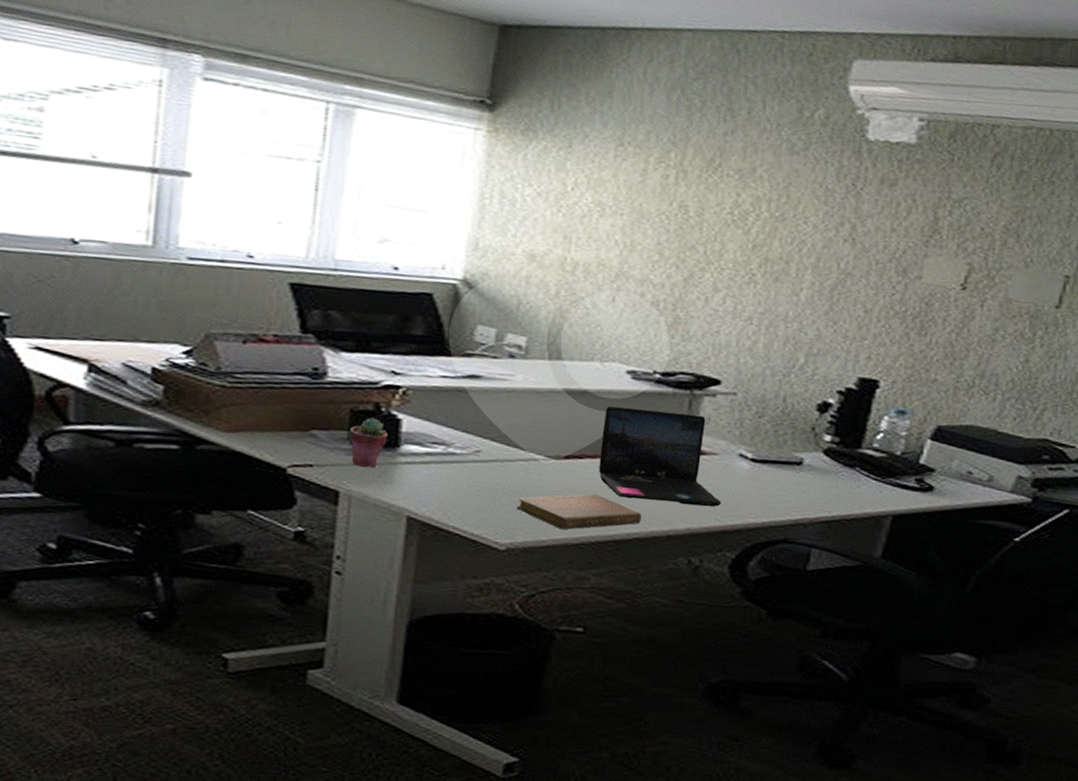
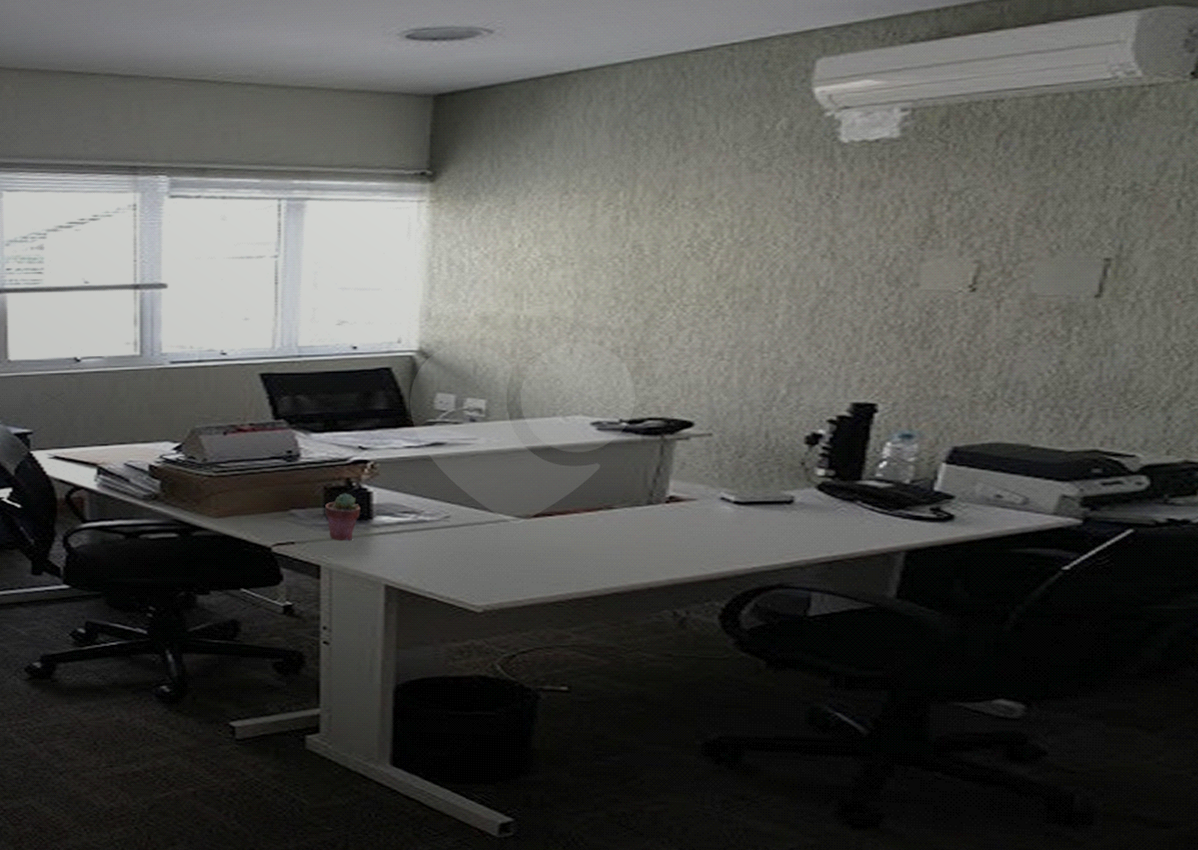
notebook: present [516,494,642,530] -> none [490,551,619,589]
laptop: present [599,406,721,507] -> none [570,461,705,555]

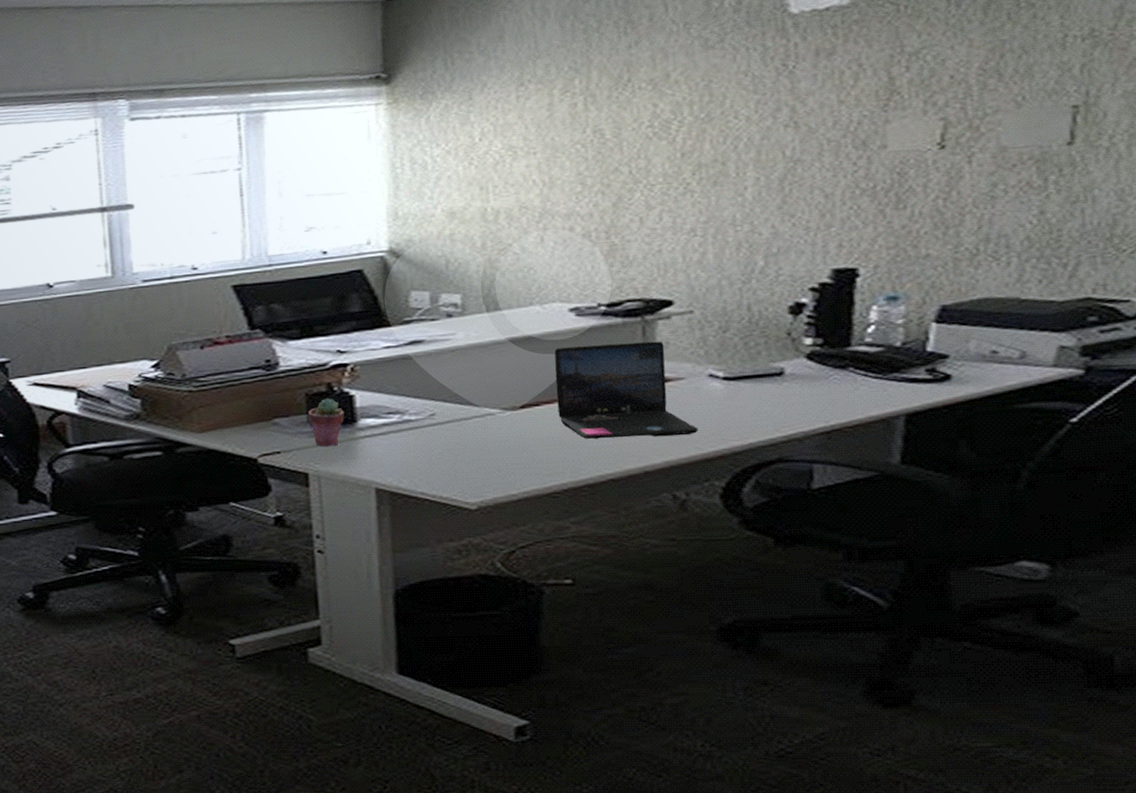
laptop: none [570,461,705,555] -> present [554,341,698,439]

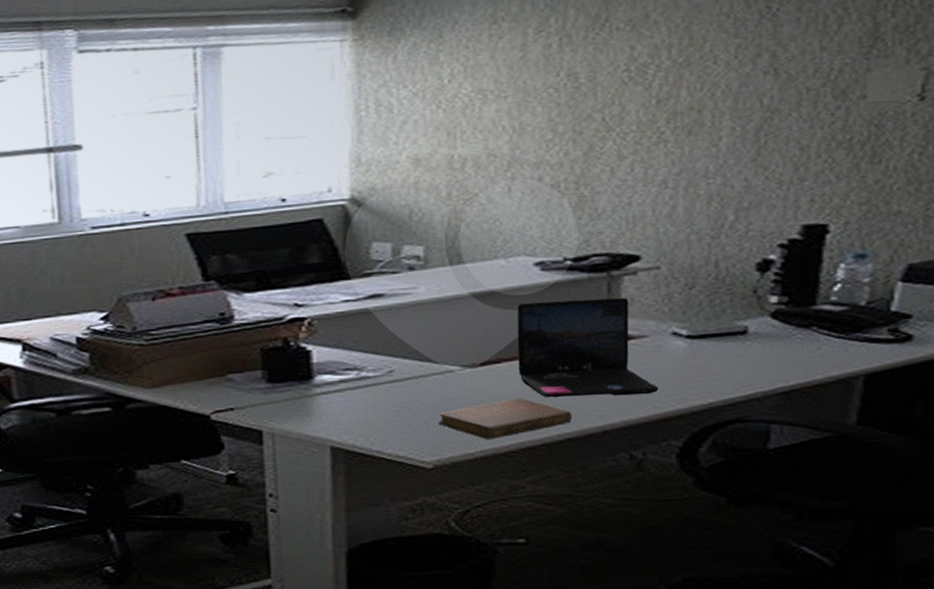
potted succulent: present [308,398,344,447] -> none [263,353,301,404]
notebook: none [481,440,613,481] -> present [438,398,572,440]

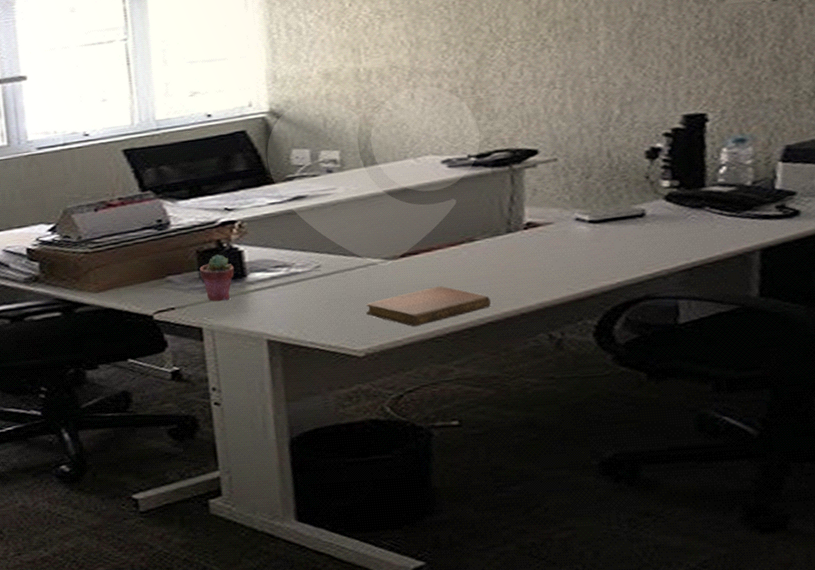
potted succulent: none [263,353,301,404] -> present [200,254,235,302]
laptop: present [517,297,659,398] -> none [430,188,569,284]

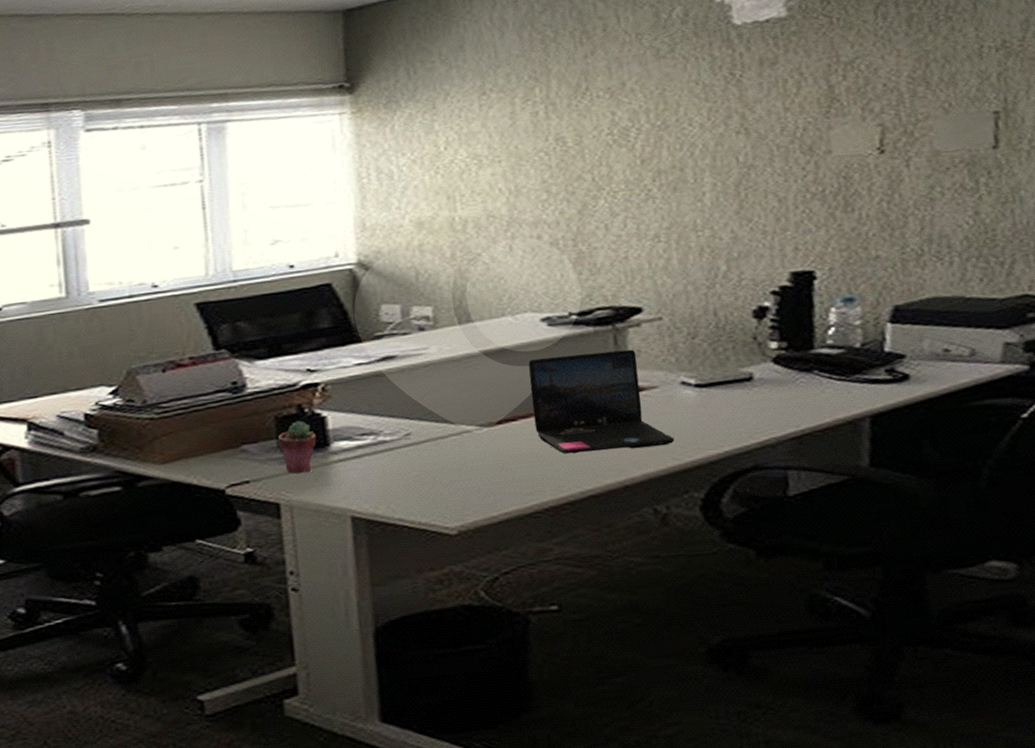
notebook: present [366,286,491,327] -> none [459,456,593,501]
laptop: none [430,188,569,284] -> present [528,349,675,454]

